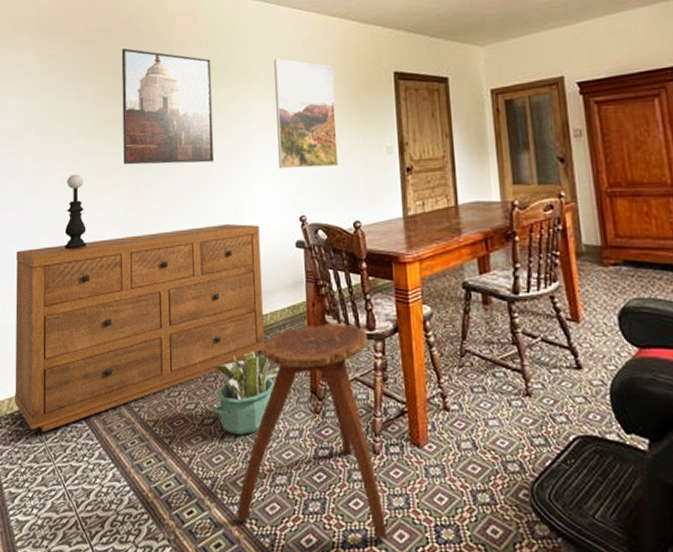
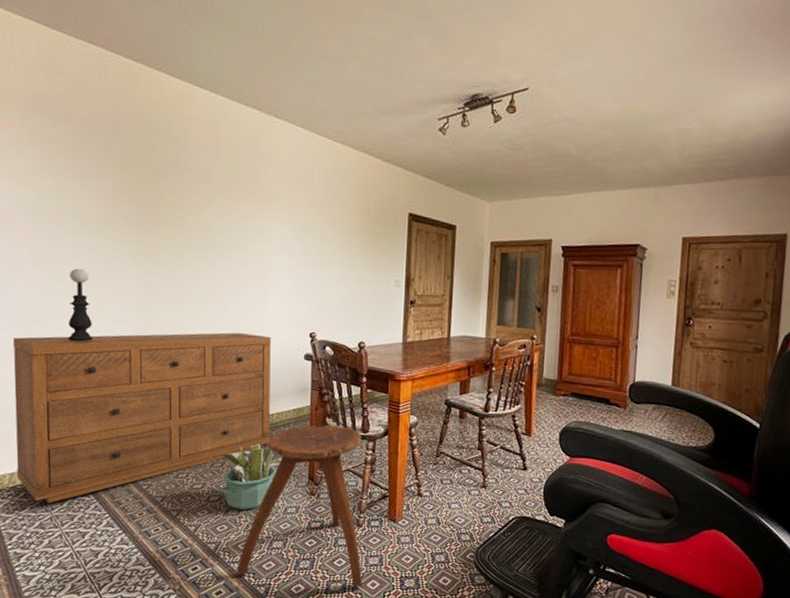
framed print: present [121,47,215,165] -> none [131,144,231,274]
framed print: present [273,58,339,169] -> none [294,182,353,292]

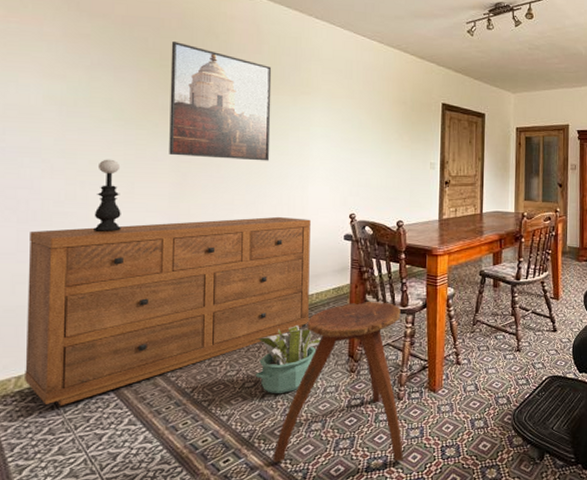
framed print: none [131,144,231,274] -> present [169,40,272,161]

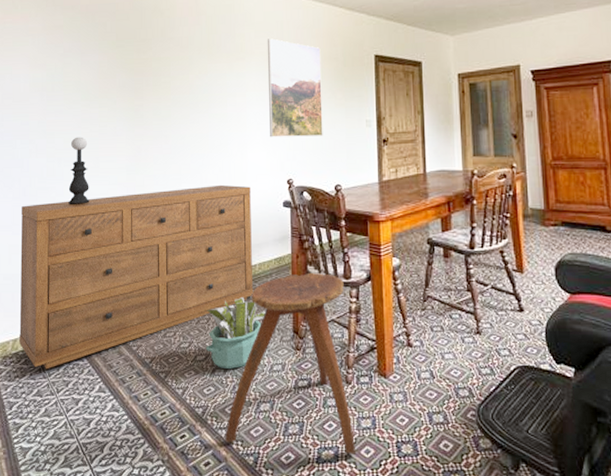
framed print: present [169,40,272,161] -> none [125,22,211,130]
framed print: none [334,76,390,175] -> present [267,38,323,138]

